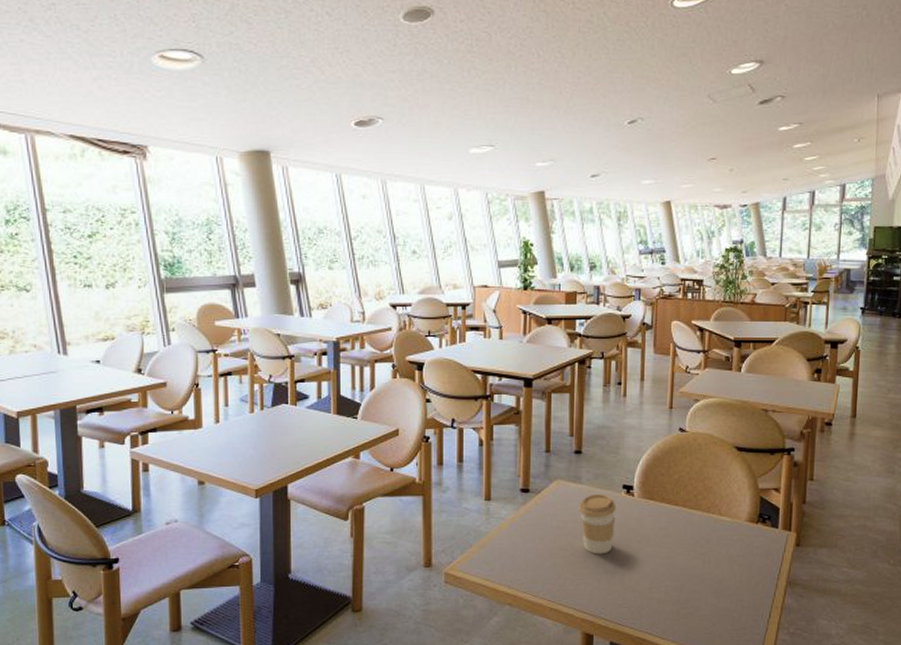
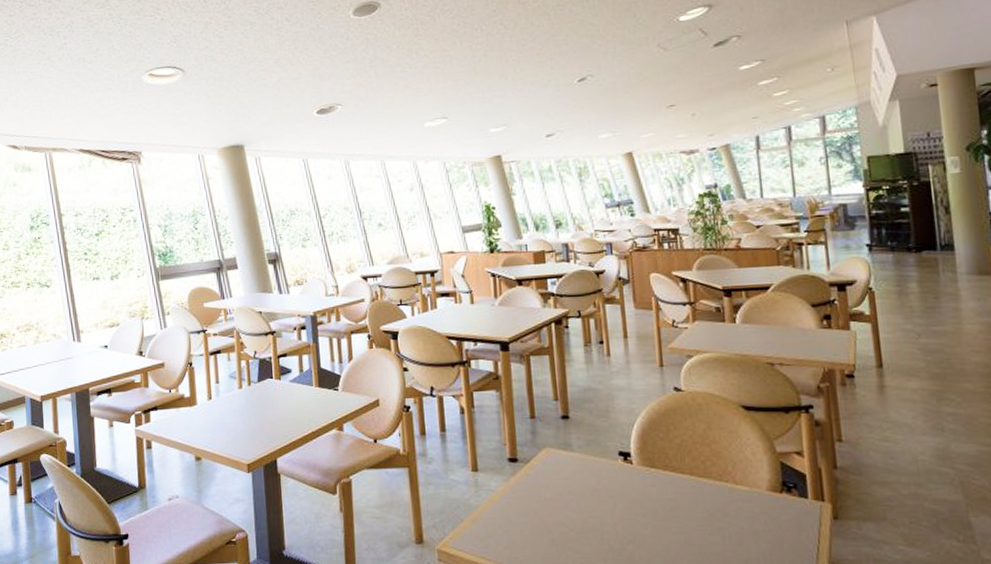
coffee cup: present [578,493,617,554] -> none [572,461,616,530]

